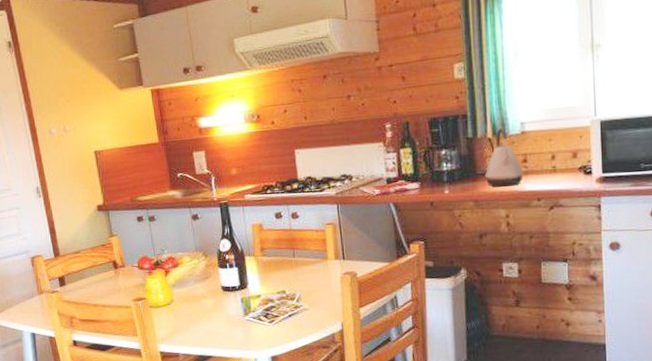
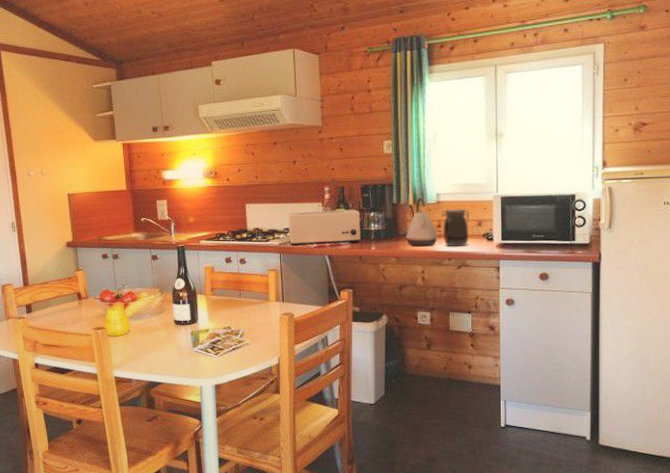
toaster: none [344,148,431,195] -> present [288,210,361,246]
jar: none [527,138,563,184] -> present [441,208,470,246]

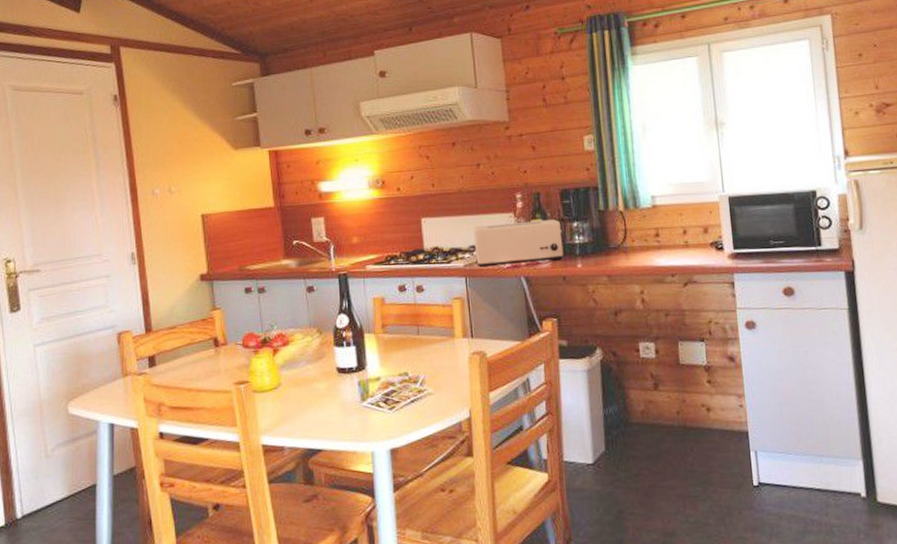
kettle: present [405,197,437,247] -> none [617,201,656,262]
jar: present [441,208,470,246] -> none [658,213,694,259]

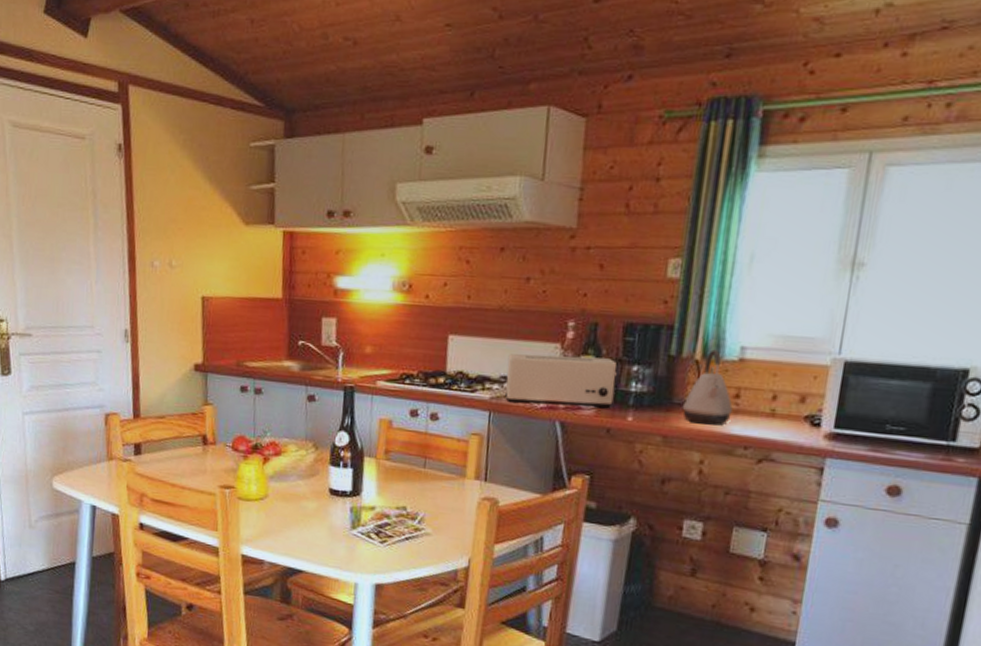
kettle: none [617,201,656,262] -> present [682,349,733,425]

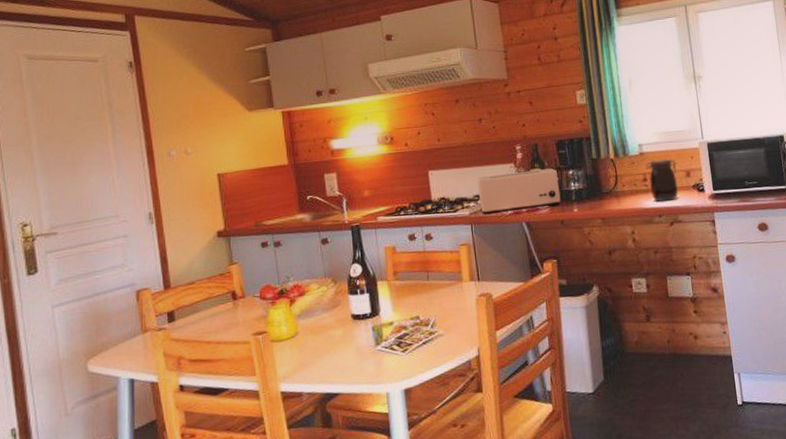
kettle: present [682,349,733,425] -> none [609,149,645,205]
jar: none [740,370,790,431] -> present [646,159,678,202]

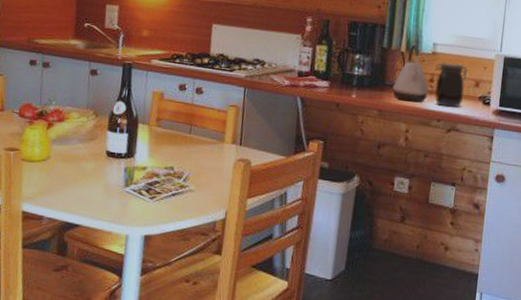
toaster: present [477,168,561,215] -> none [257,41,344,88]
kettle: none [609,149,645,205] -> present [392,44,429,103]

